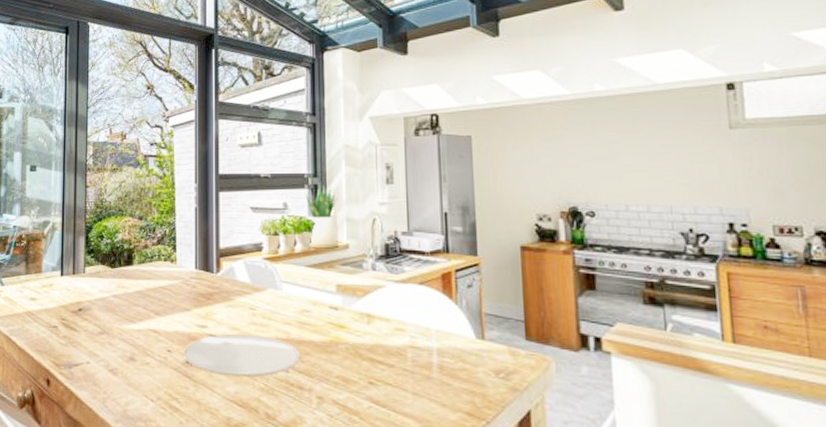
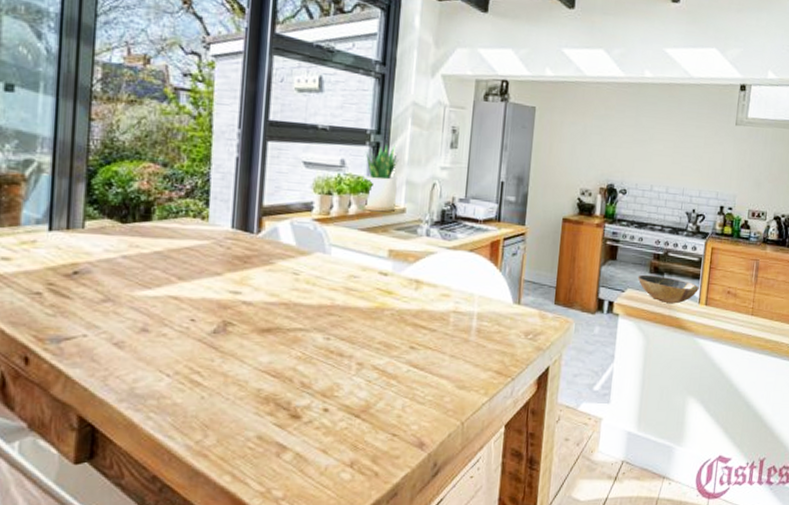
plate: present [183,333,301,377] -> none [209,300,344,346]
bowl: none [628,306,720,341] -> present [637,274,700,304]

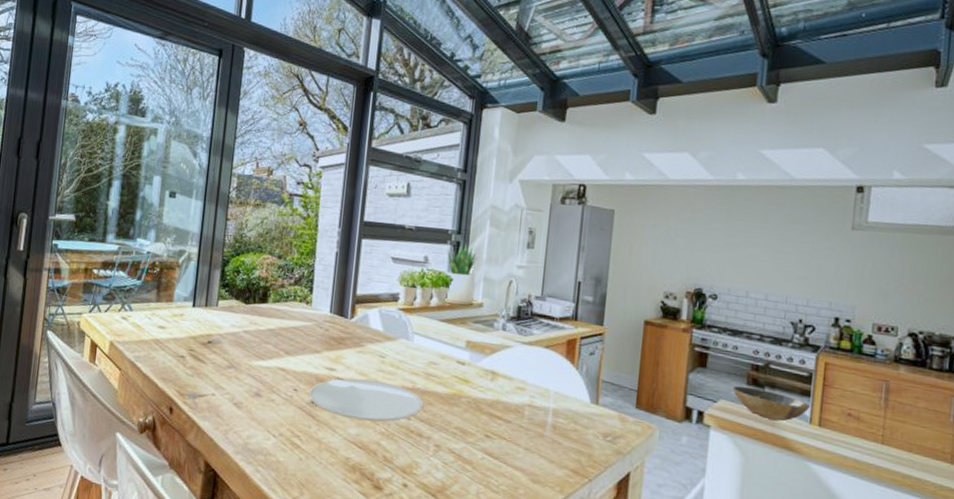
plate: none [209,300,344,346] -> present [309,378,424,422]

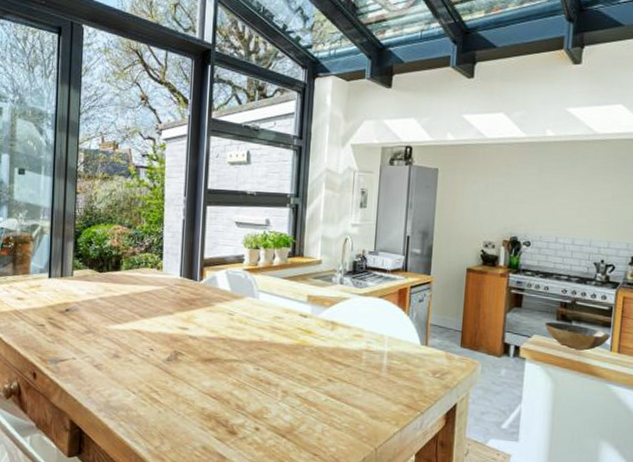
plate: present [309,378,424,422] -> none [164,335,271,374]
planter: present [444,243,477,306] -> none [285,206,315,263]

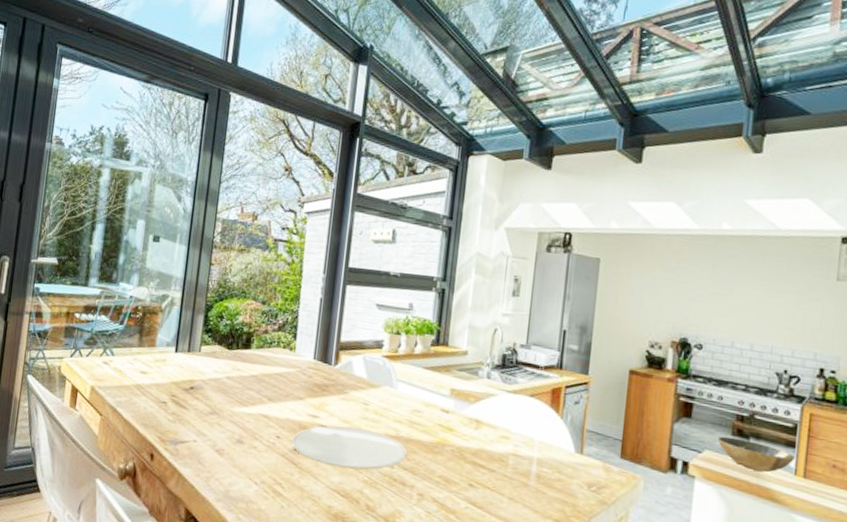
plate: none [164,335,271,374] -> present [291,425,407,470]

